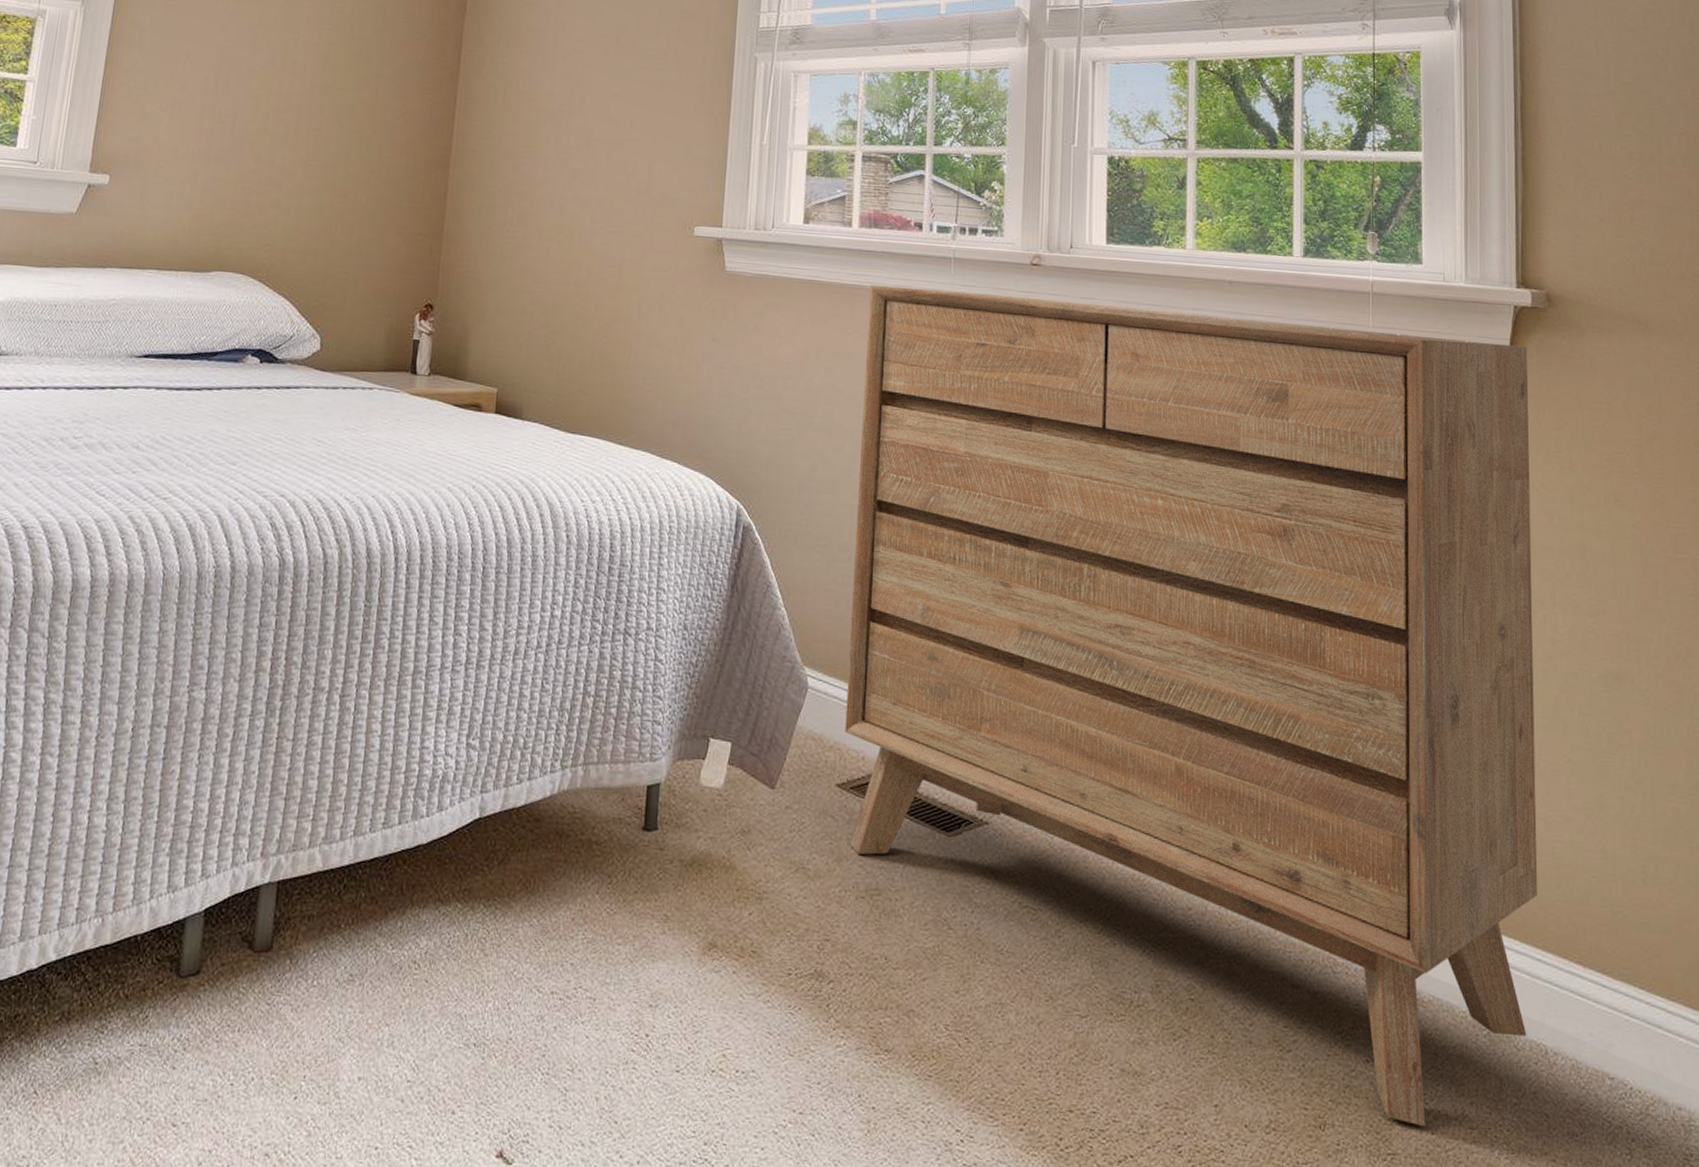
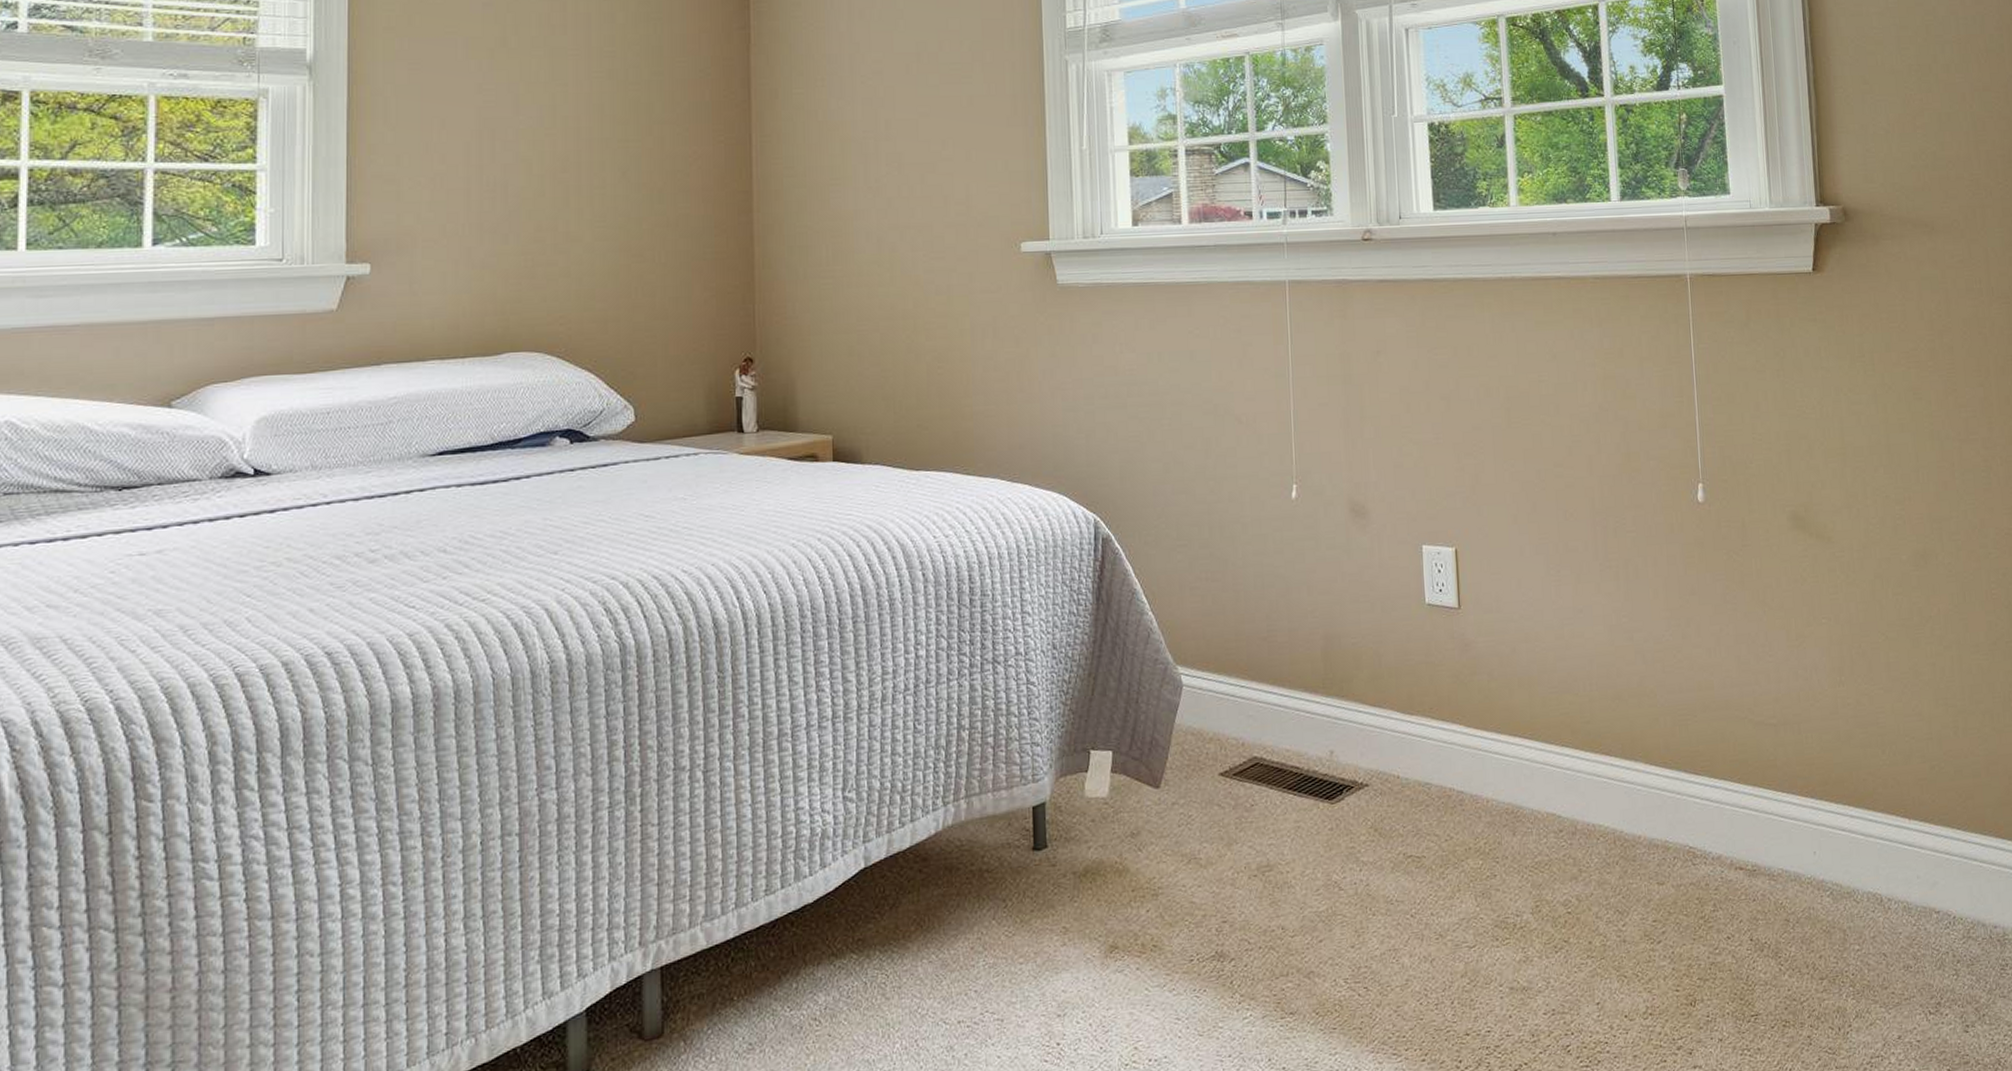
dresser: present [845,284,1538,1126] -> none [1206,261,1866,986]

